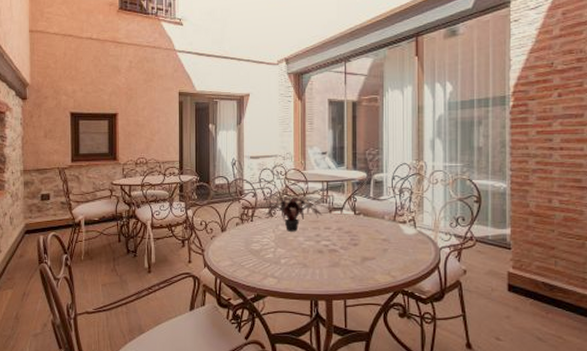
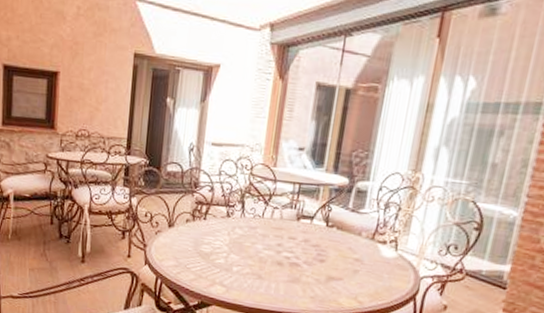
plant: present [250,195,336,232] -> none [204,193,305,238]

